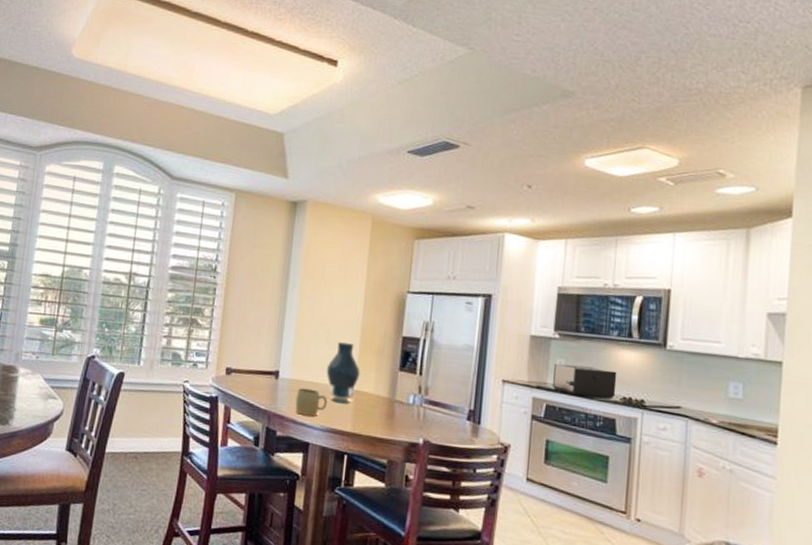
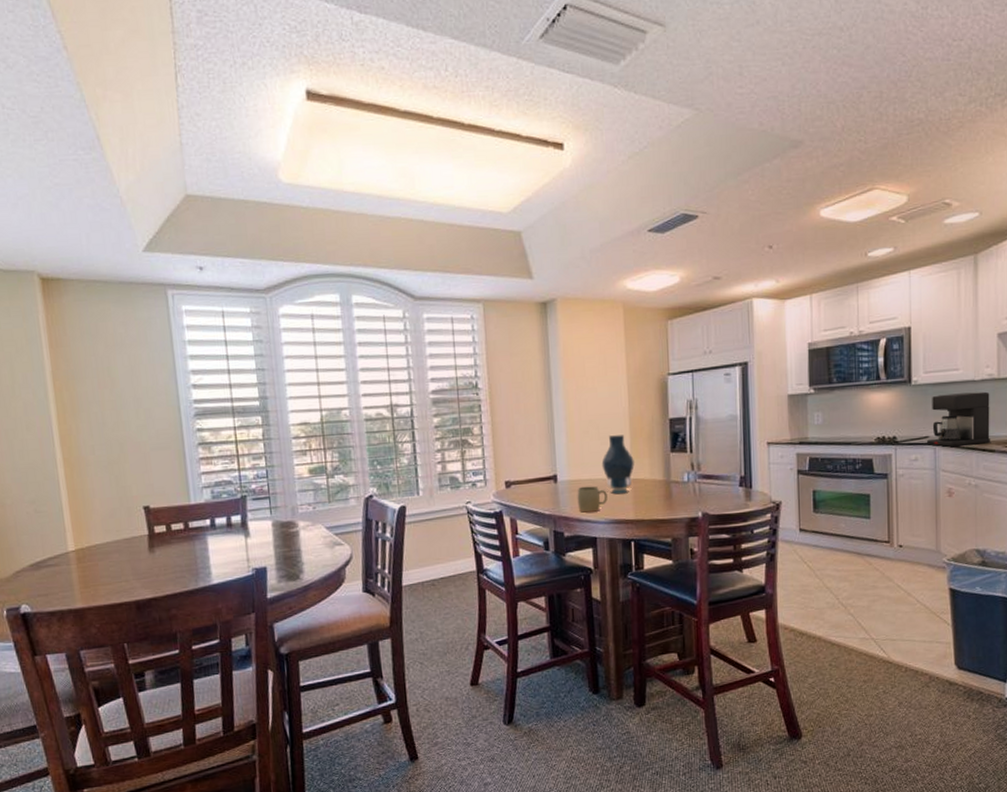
toaster: present [553,363,617,399] -> none [813,414,870,445]
coffee maker: none [679,365,754,428] -> present [927,391,990,448]

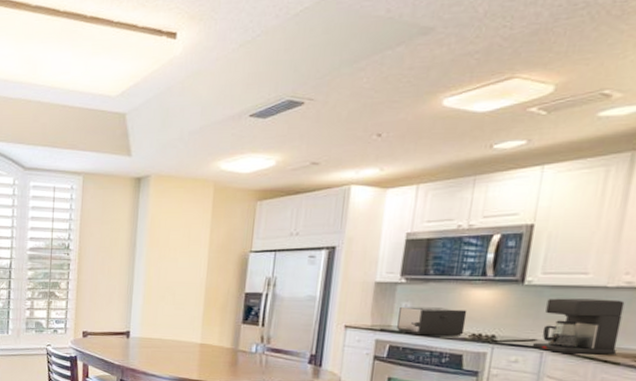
mug: present [577,486,608,513] -> none [145,344,175,368]
vase: present [601,435,634,495] -> none [173,302,205,356]
toaster: none [813,414,870,445] -> present [397,306,467,336]

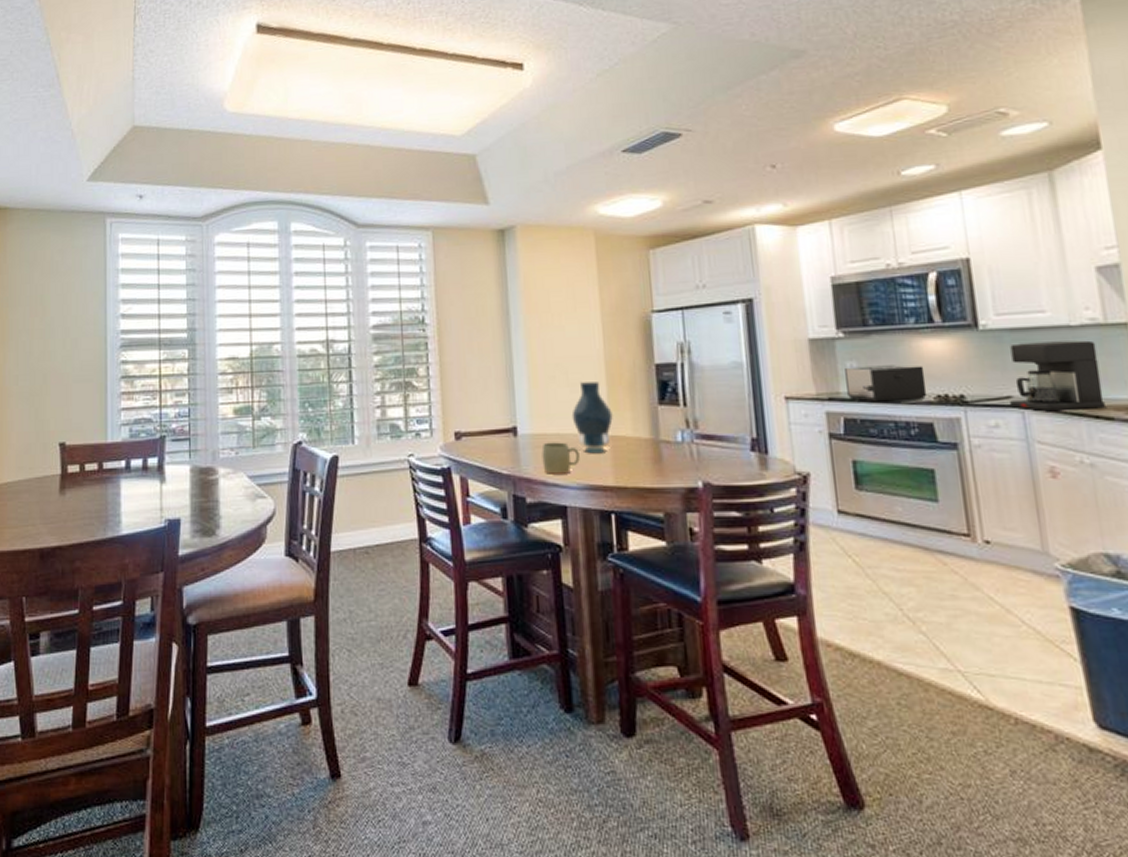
mug: none [145,344,175,368] -> present [541,442,580,474]
vase: none [173,302,205,356] -> present [571,382,613,454]

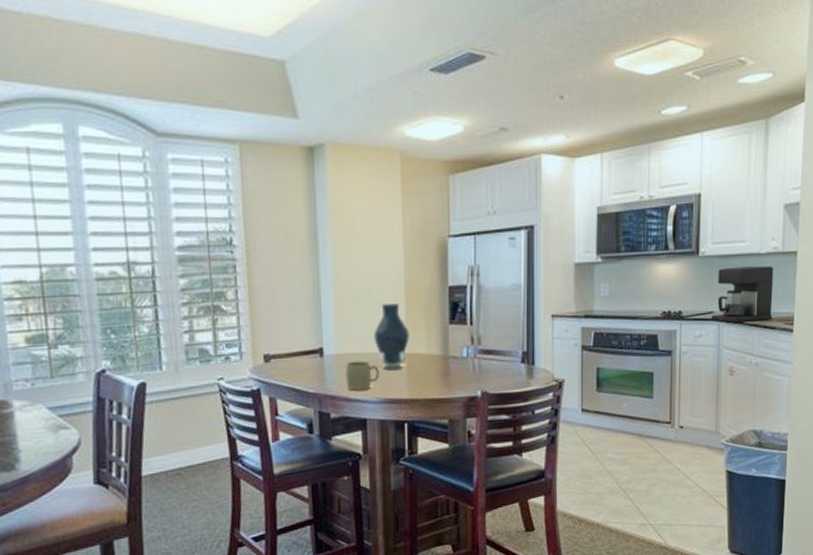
toaster: present [845,365,928,403] -> none [599,286,657,319]

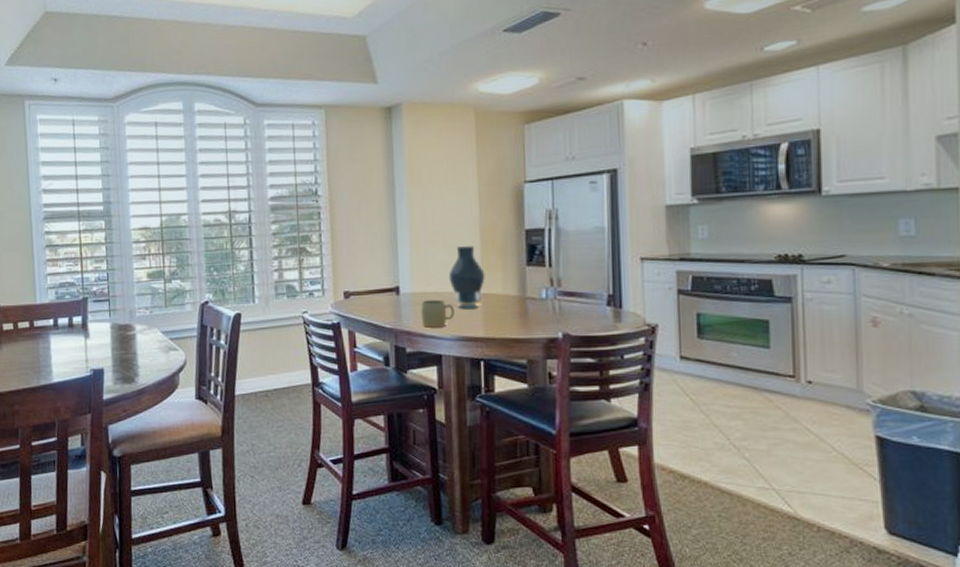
coffee maker: present [712,265,774,324] -> none [843,204,928,269]

